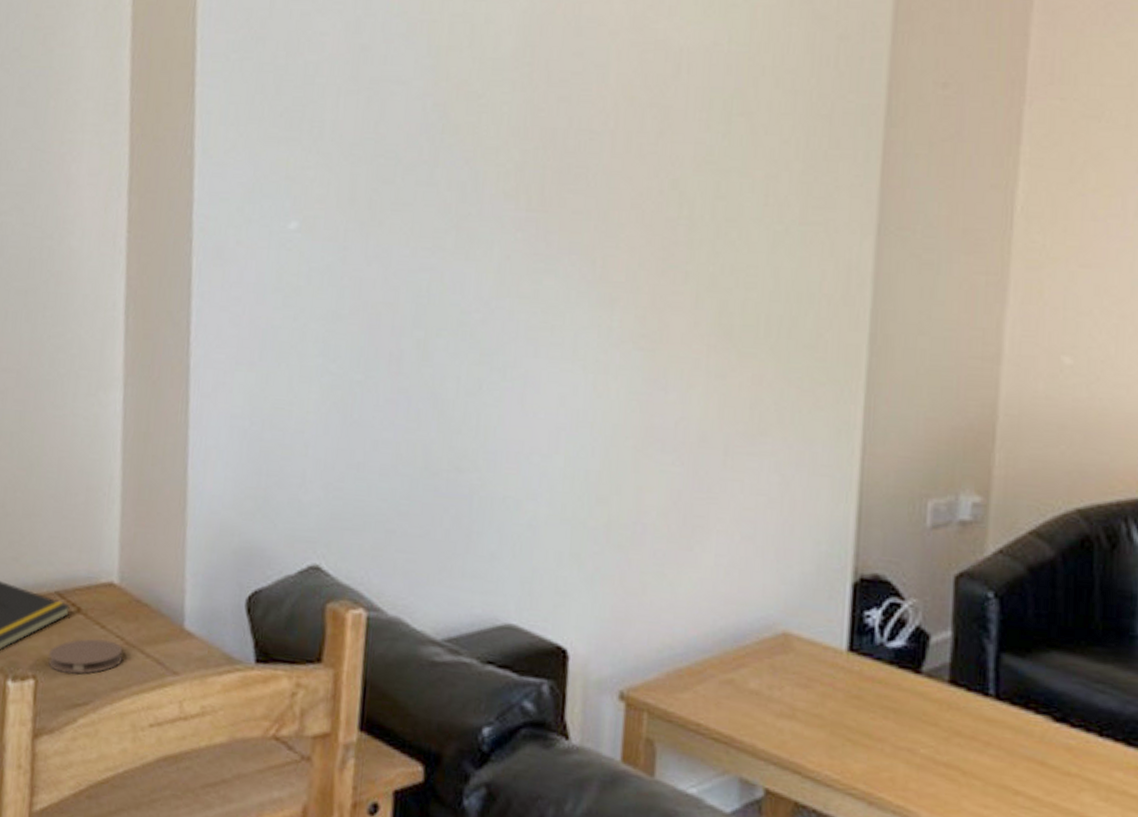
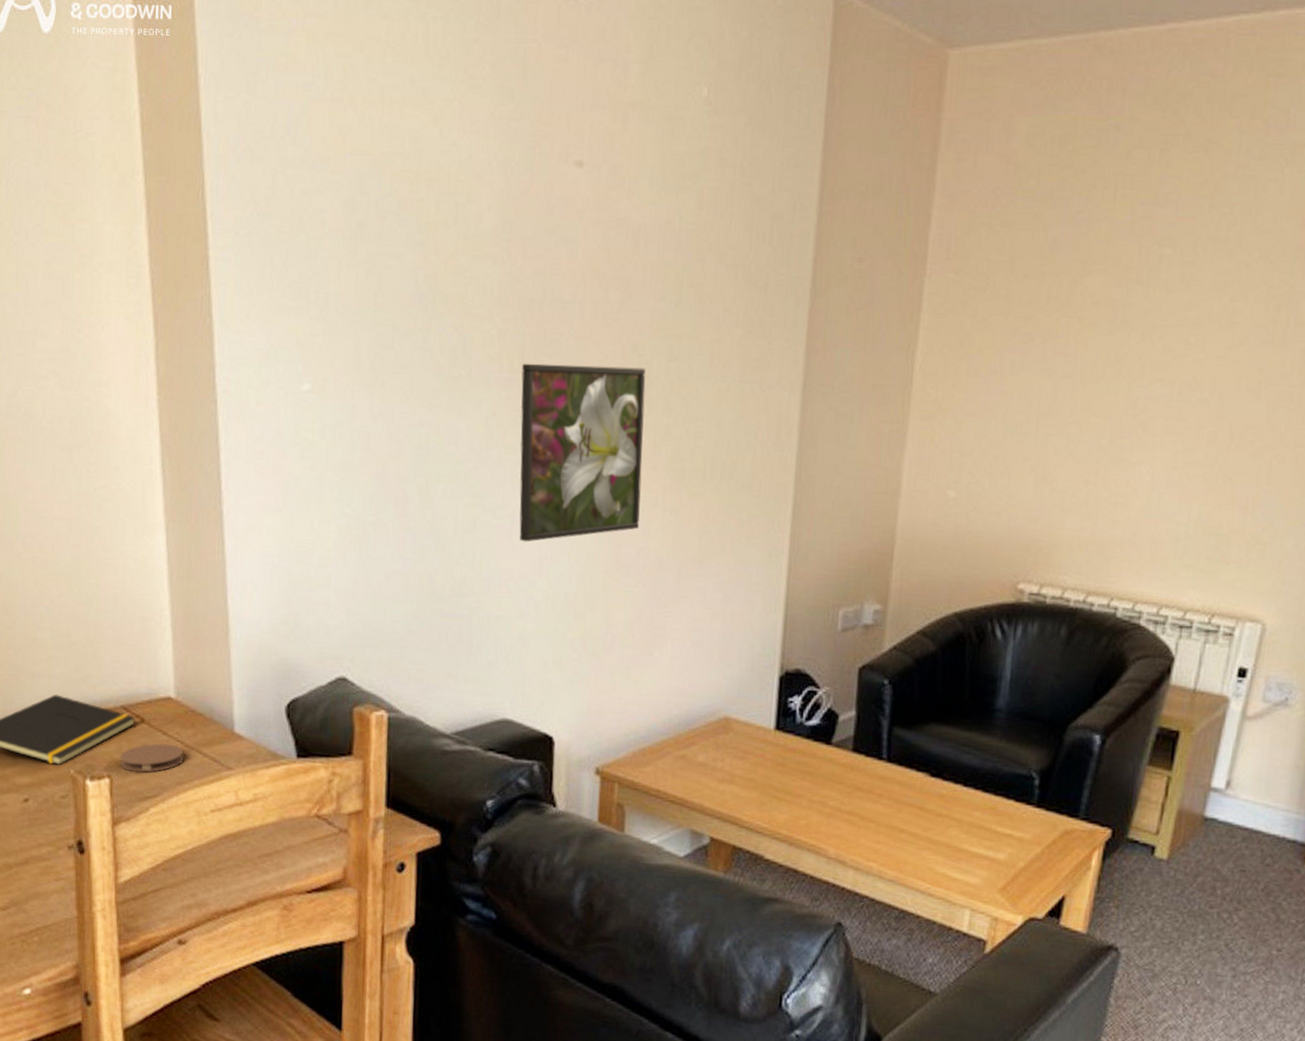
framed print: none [532,200,688,409] -> present [519,363,646,542]

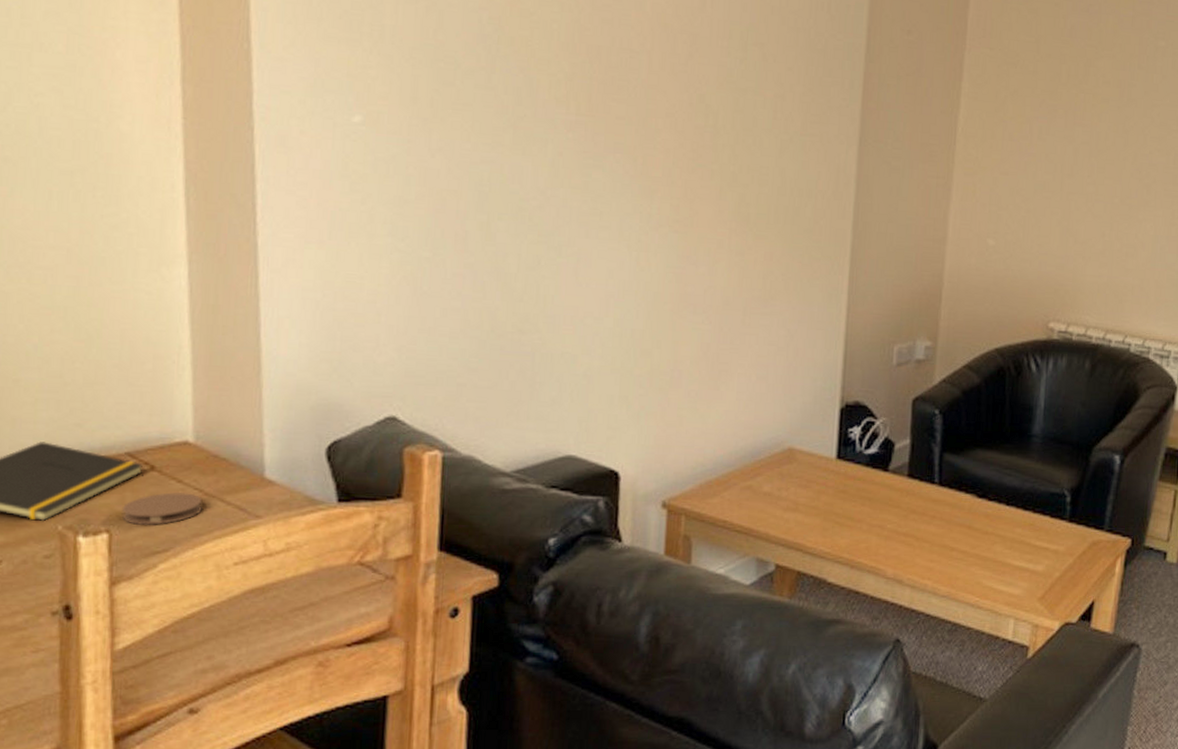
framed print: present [519,363,646,542] -> none [585,107,713,280]

